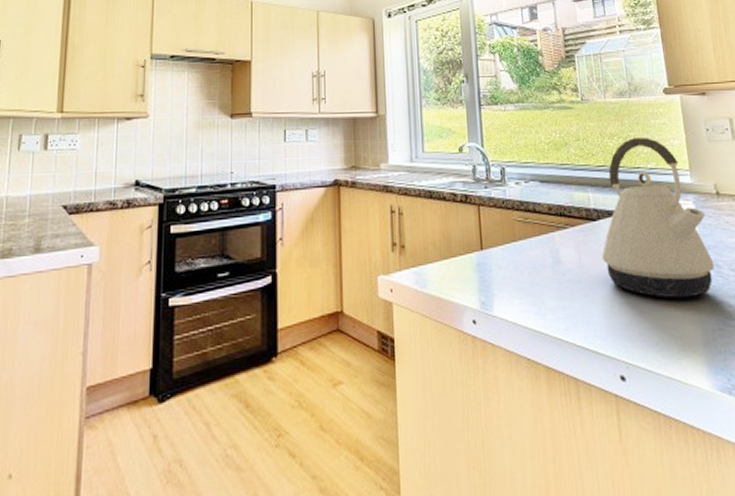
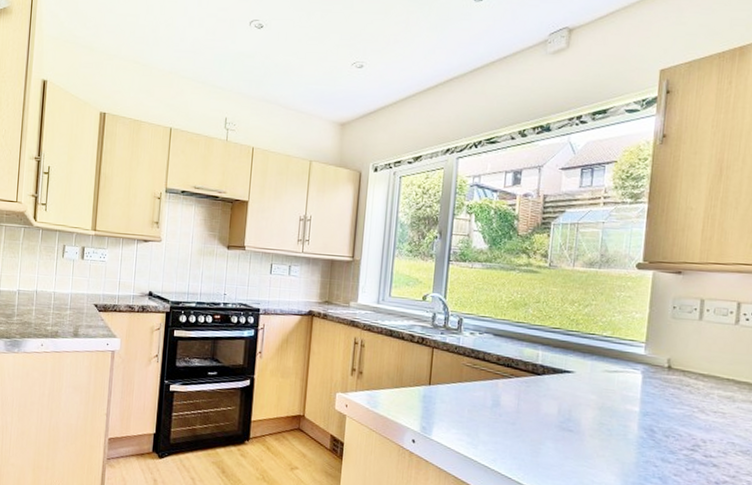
kettle: present [601,138,715,299] -> none [539,306,652,453]

